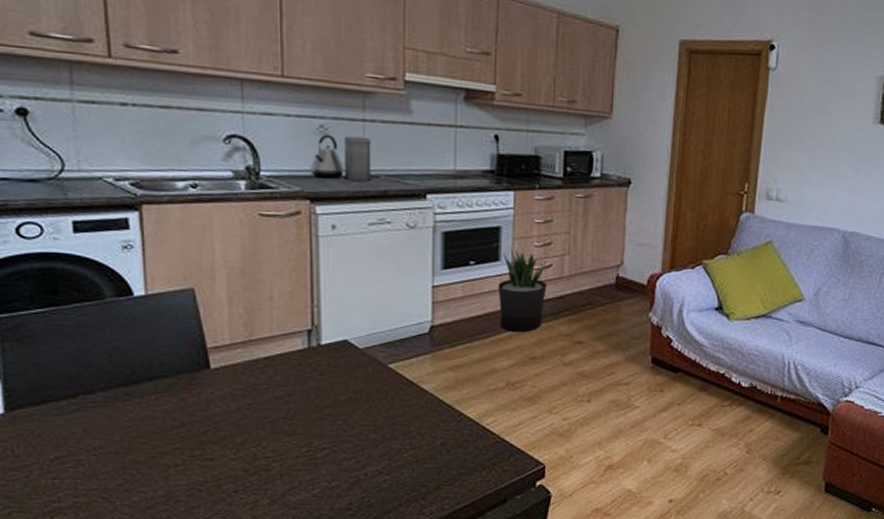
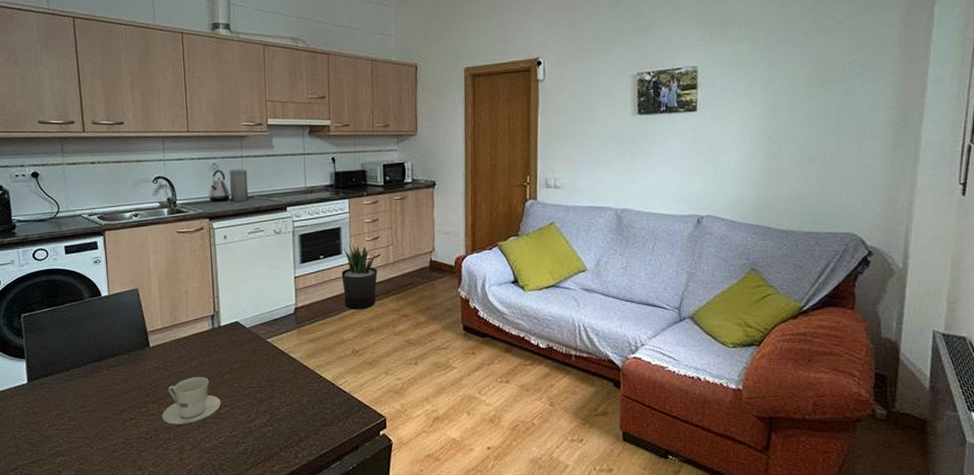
teacup: none [226,411,317,473] -> present [162,377,221,425]

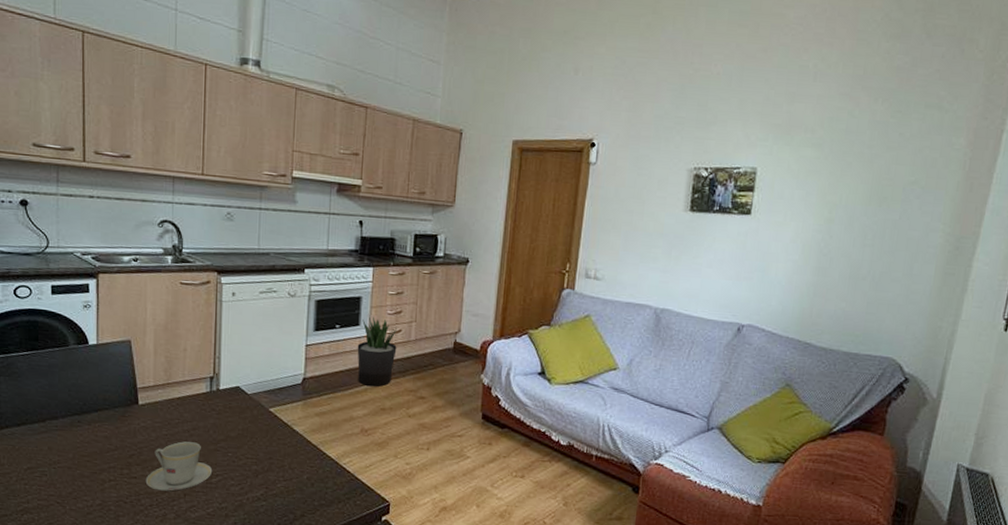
kettle: present [208,170,231,202] -> none [219,220,245,256]
canister: present [229,169,249,203] -> none [243,221,265,258]

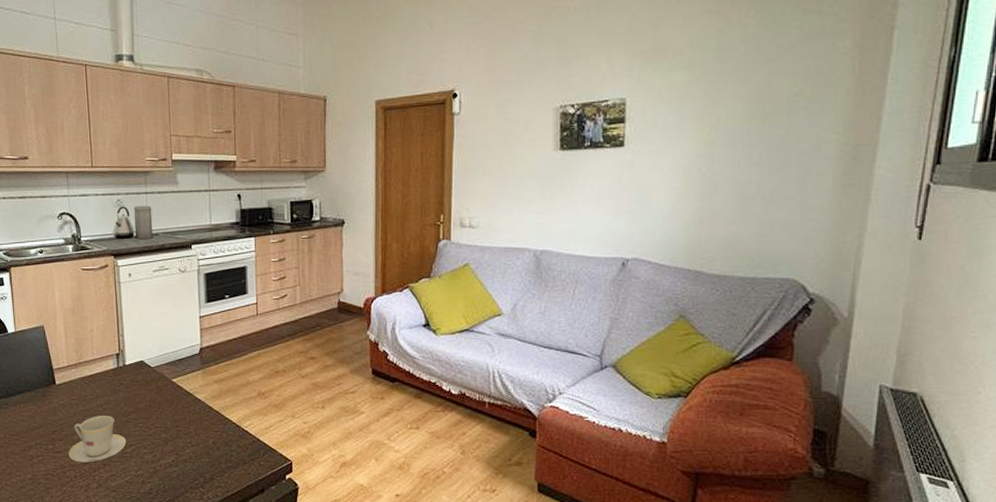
kettle: none [219,220,245,256] -> present [112,206,136,239]
canister: none [243,221,265,258] -> present [133,205,154,240]
planter: present [357,313,397,387] -> none [247,282,284,352]

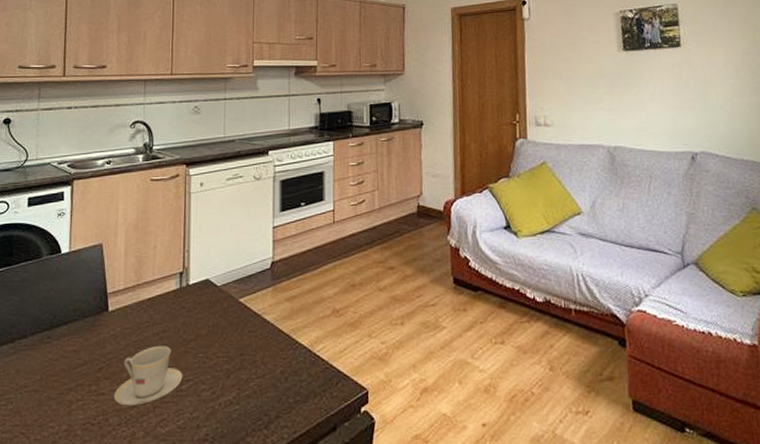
kettle: present [112,206,136,239] -> none [187,113,211,147]
canister: present [133,205,154,240] -> none [210,111,230,147]

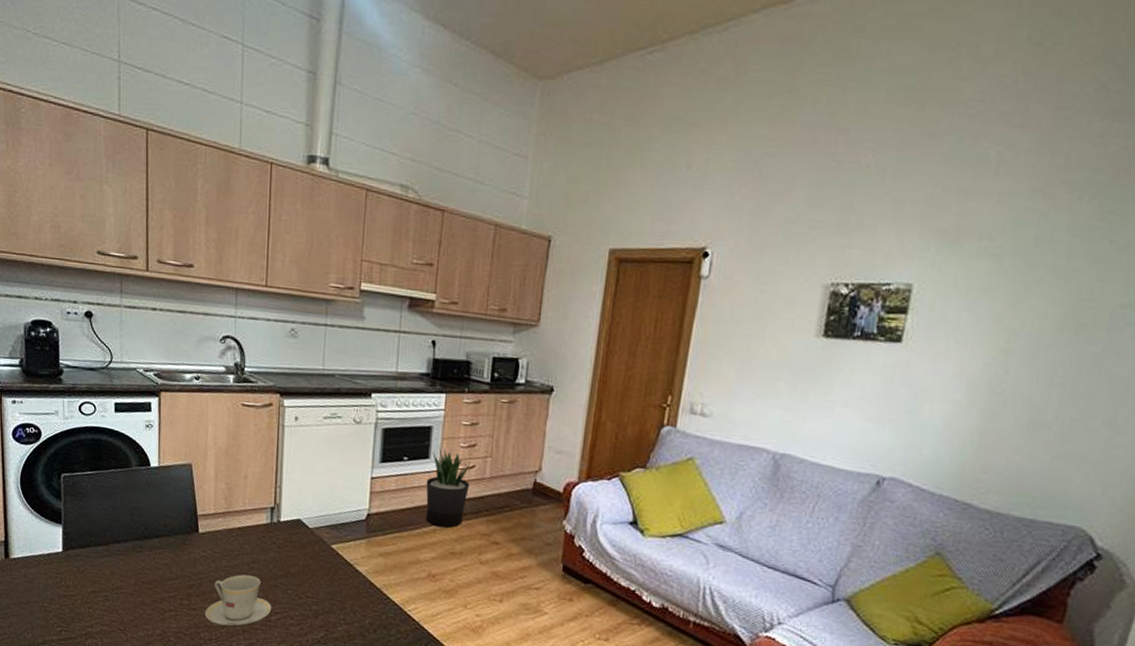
planter: none [323,187,362,263] -> present [426,445,470,528]

